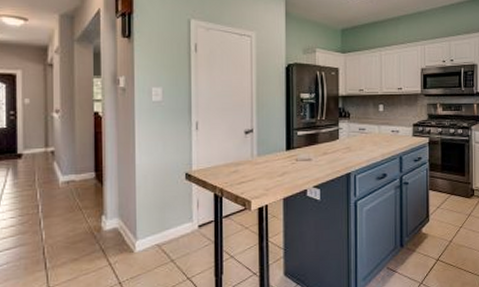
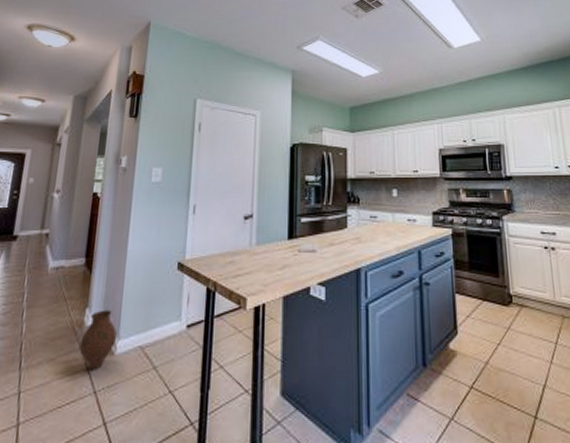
vase: none [101,216,135,266] -> present [79,309,118,371]

